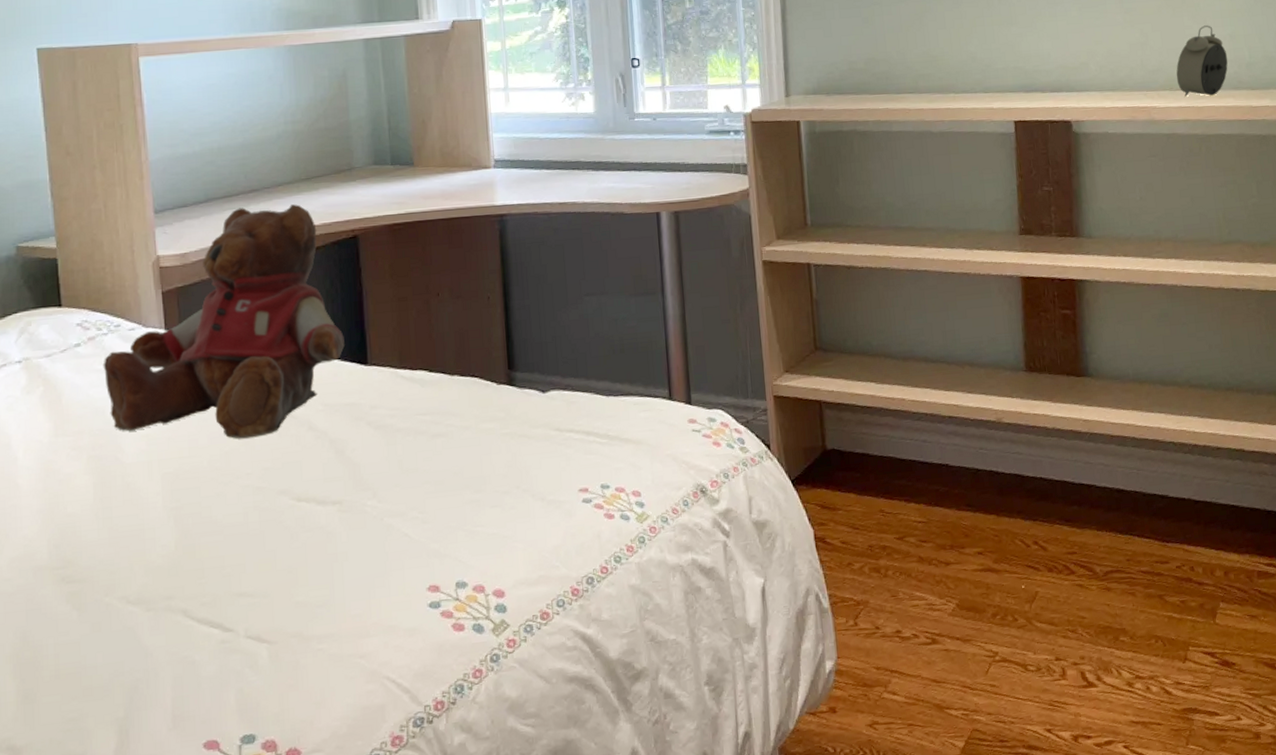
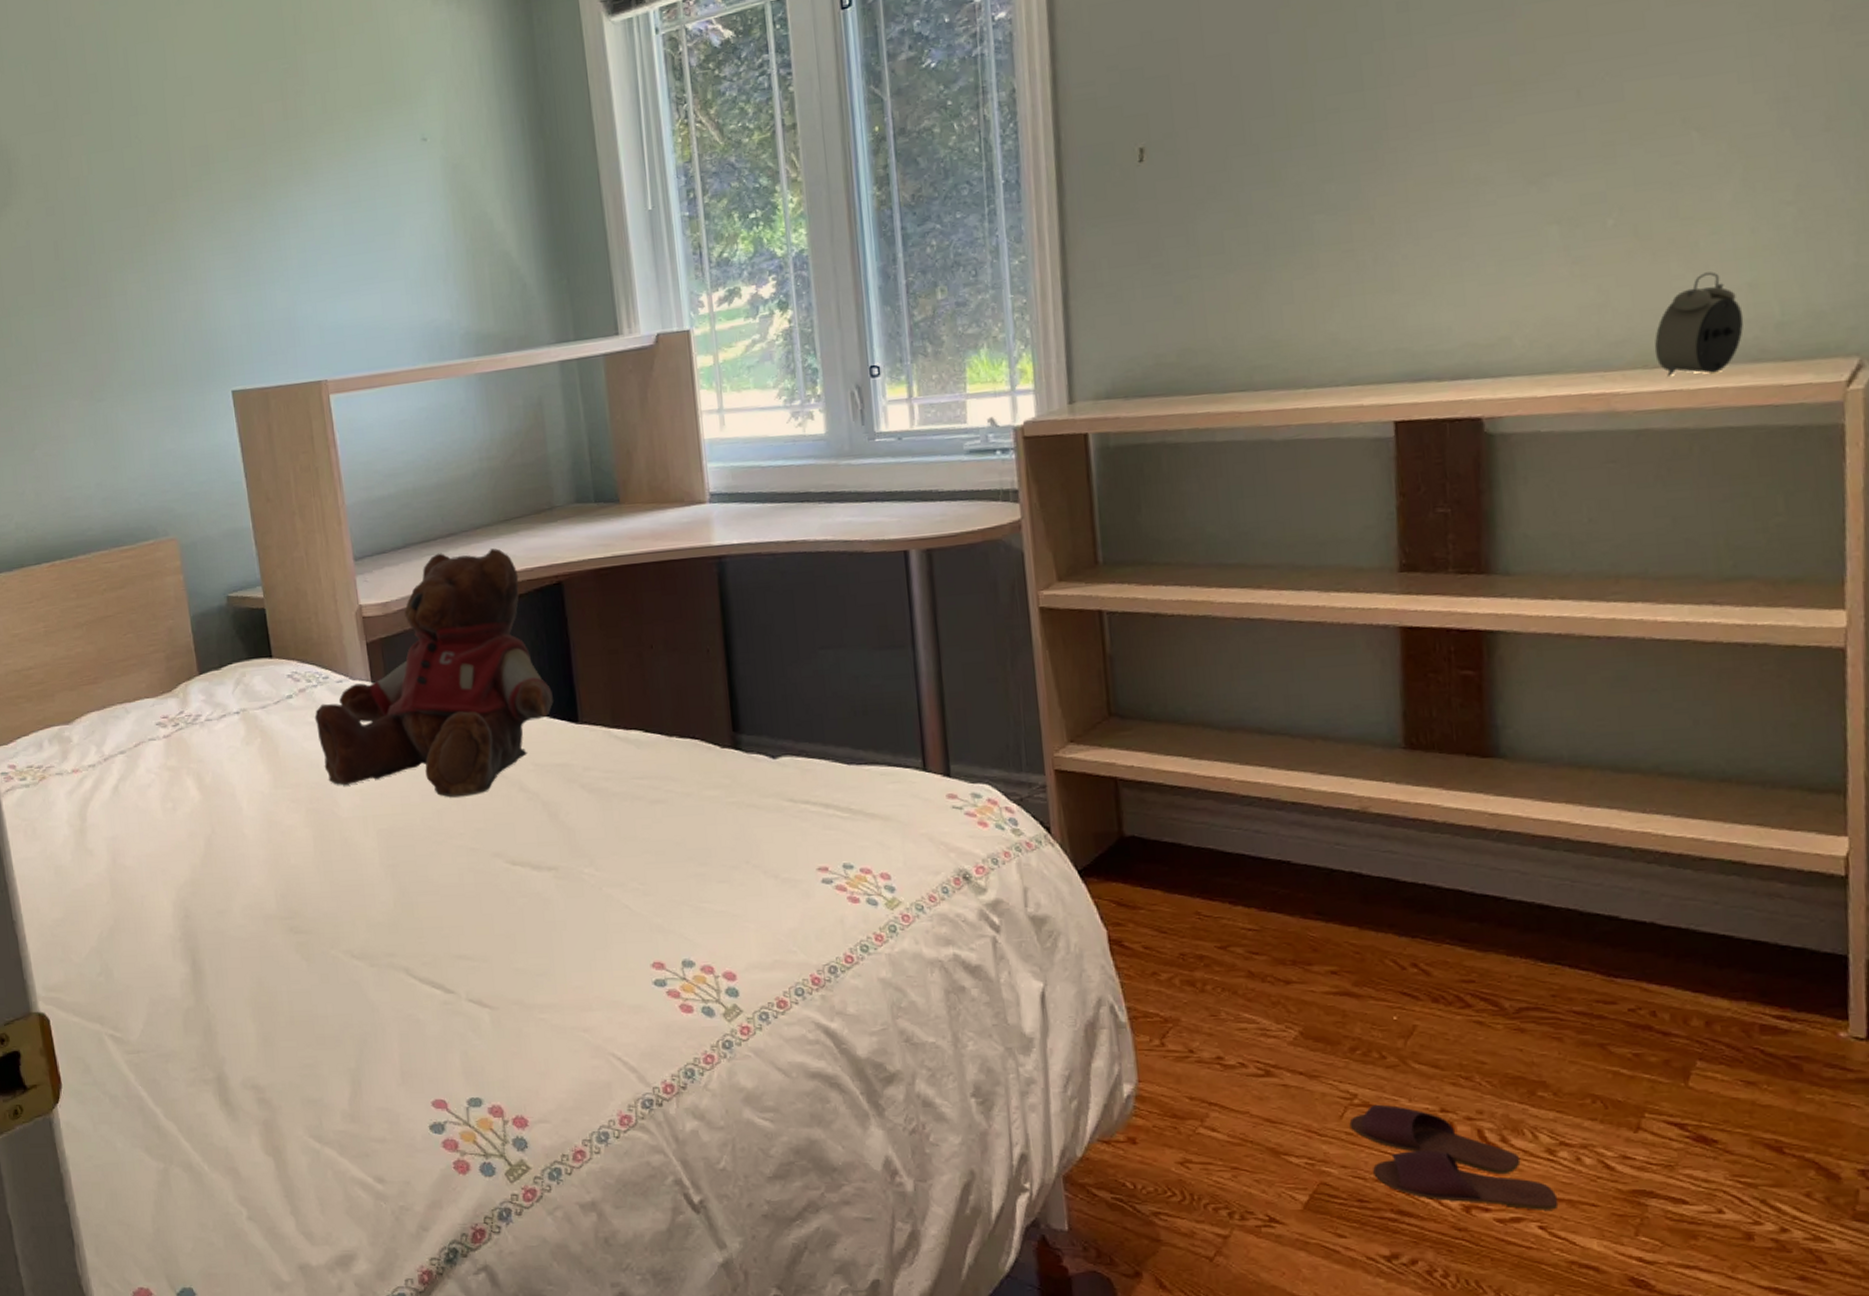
slippers: none [993,658,1136,734] -> present [1349,1104,1559,1210]

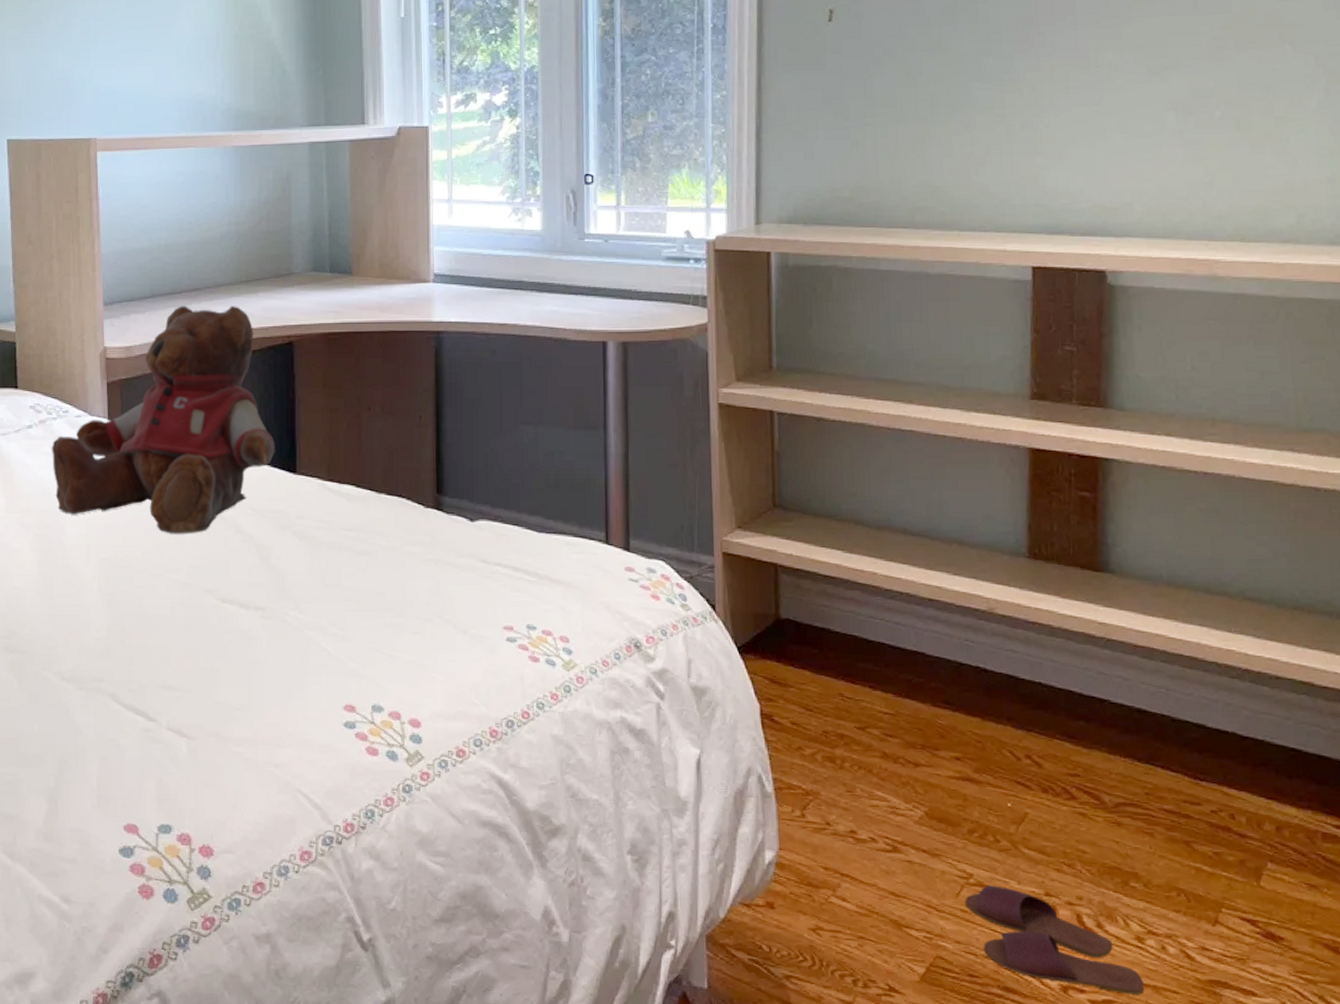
alarm clock: present [1654,271,1744,378] -> none [1250,164,1324,251]

